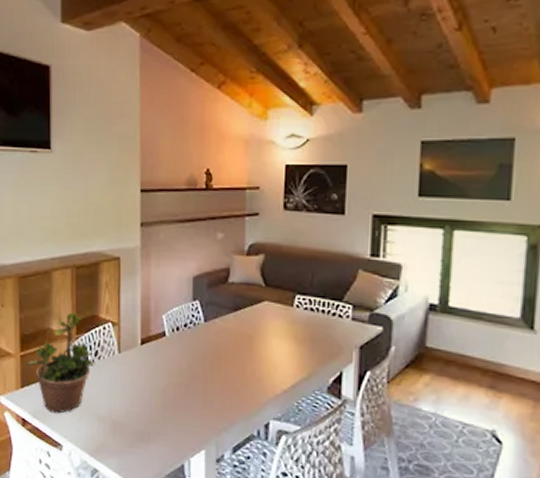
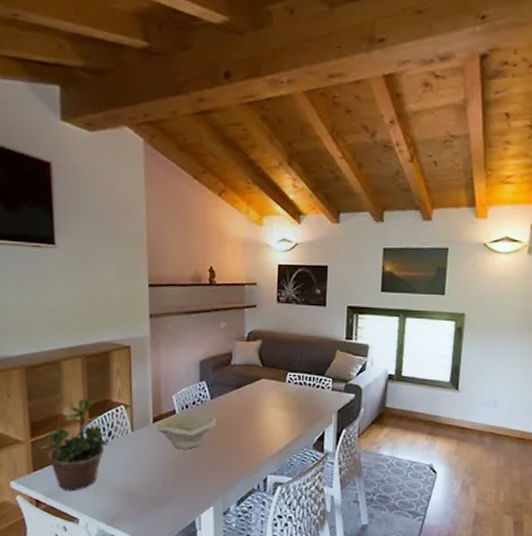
bowl: none [145,337,211,379] -> present [157,413,217,449]

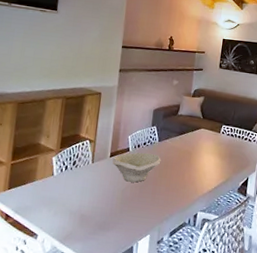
potted plant: present [37,398,108,491] -> none [15,131,72,210]

